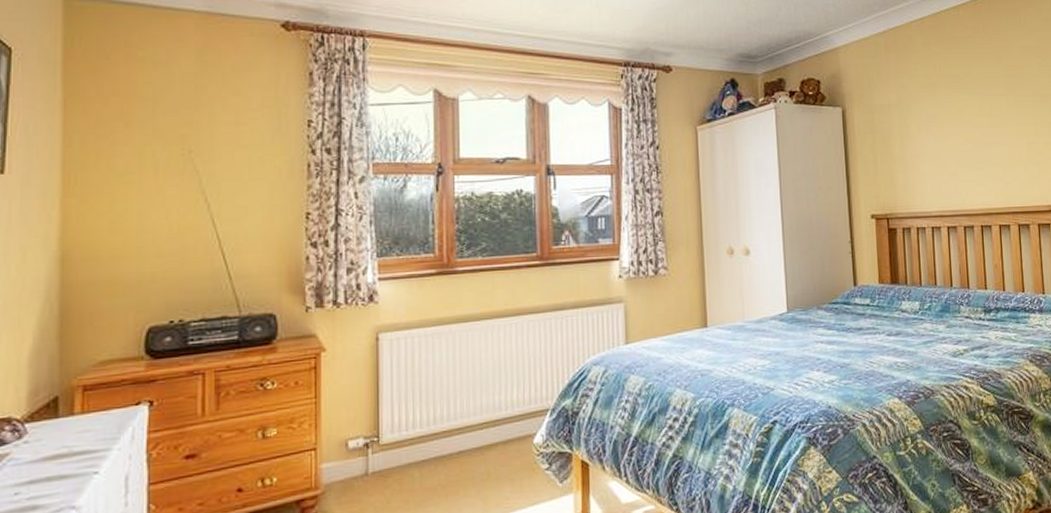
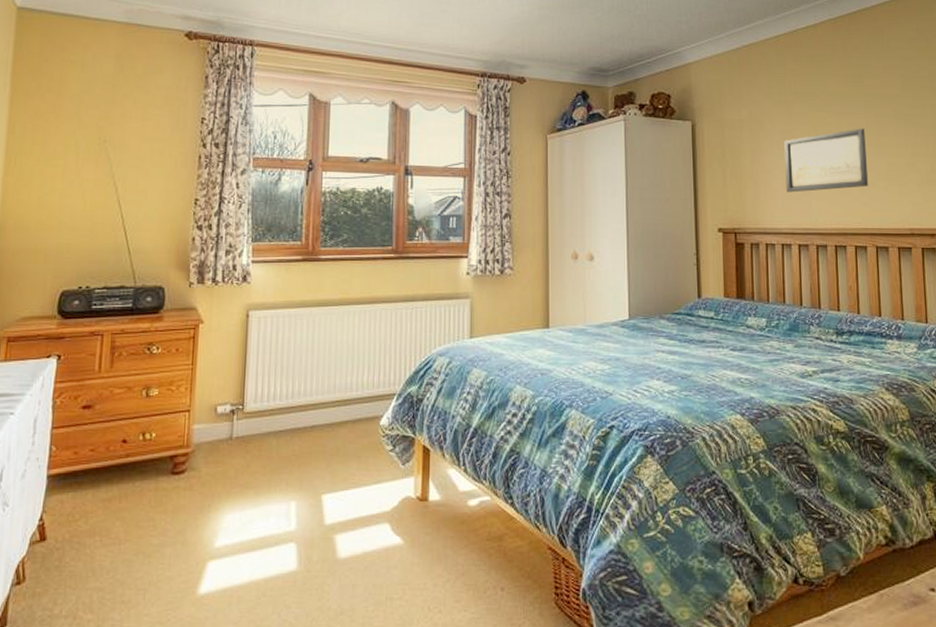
wall art: none [931,109,1011,176] -> present [784,128,869,193]

